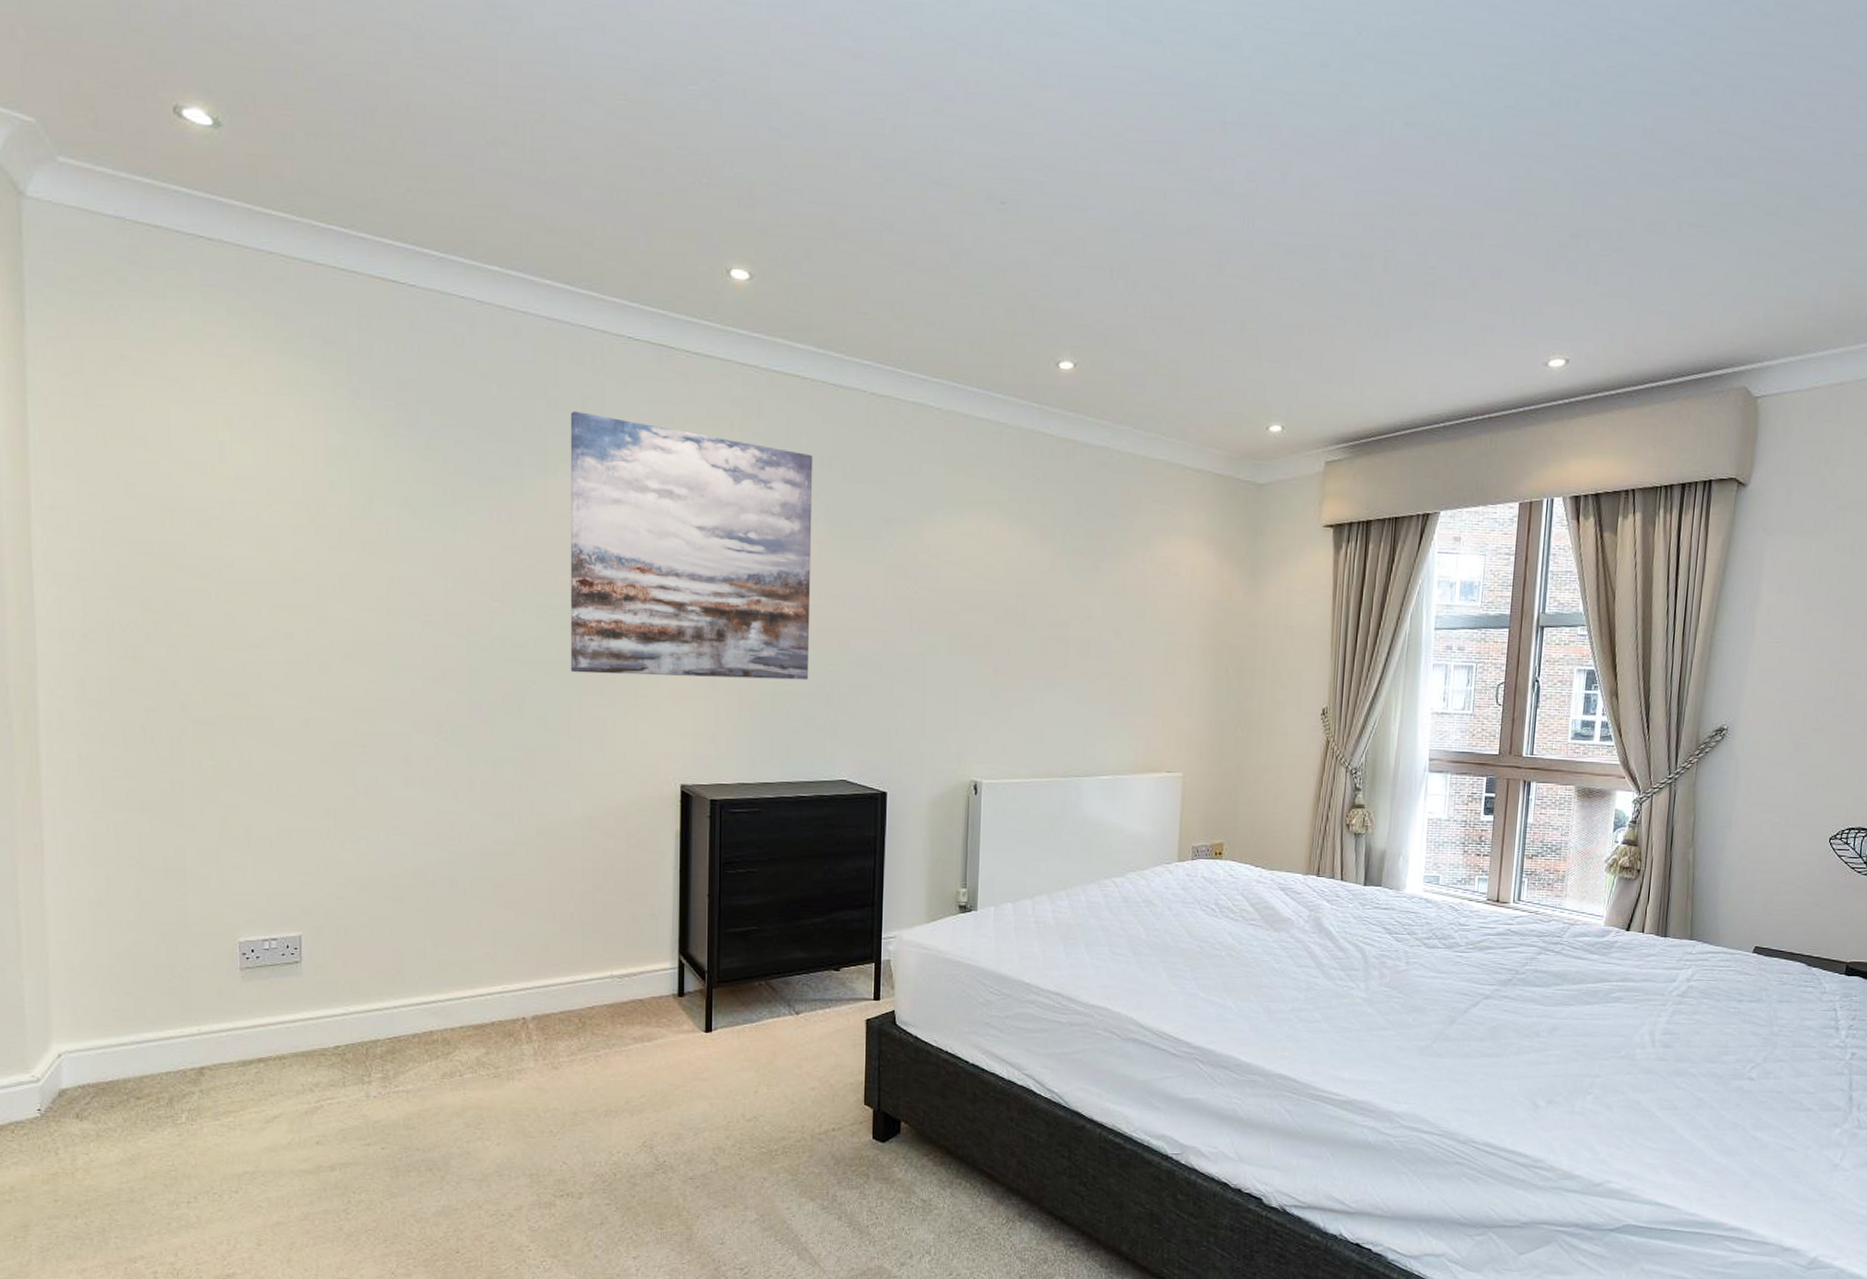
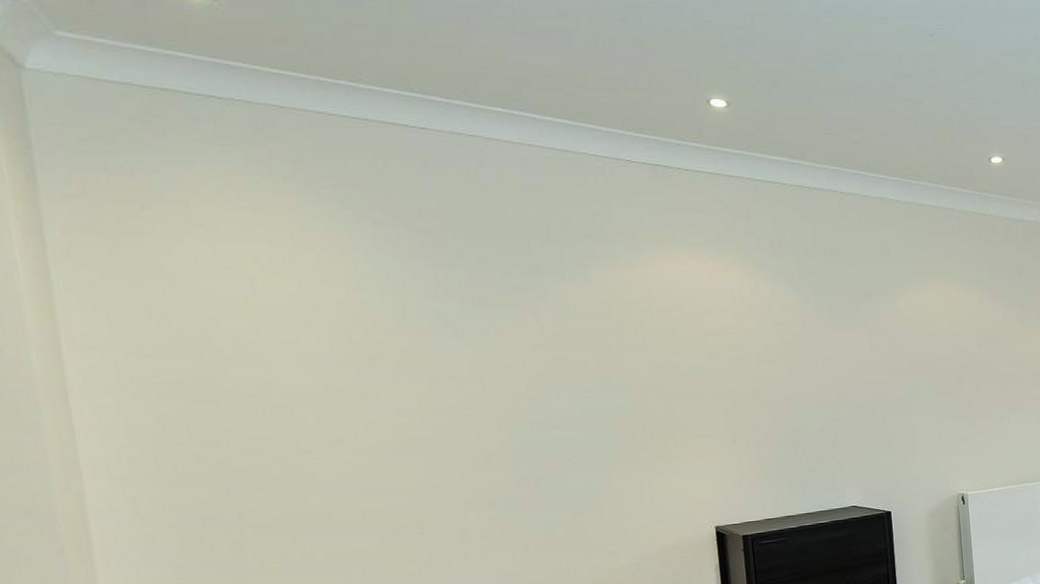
wall art: present [570,411,813,681] -> none [581,225,815,444]

